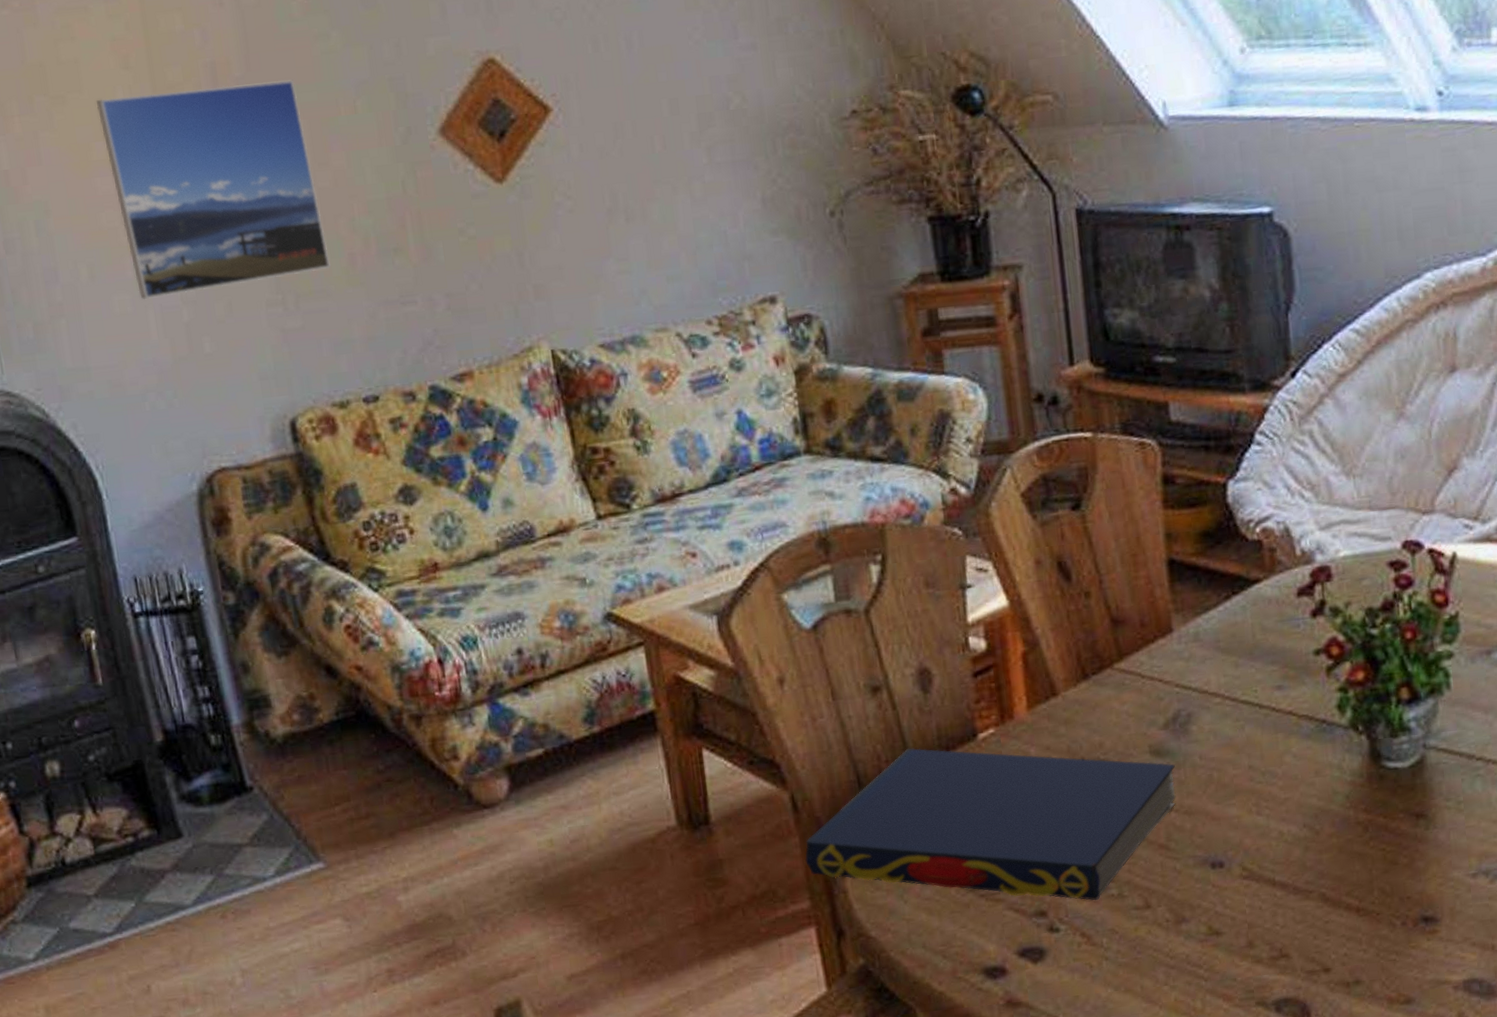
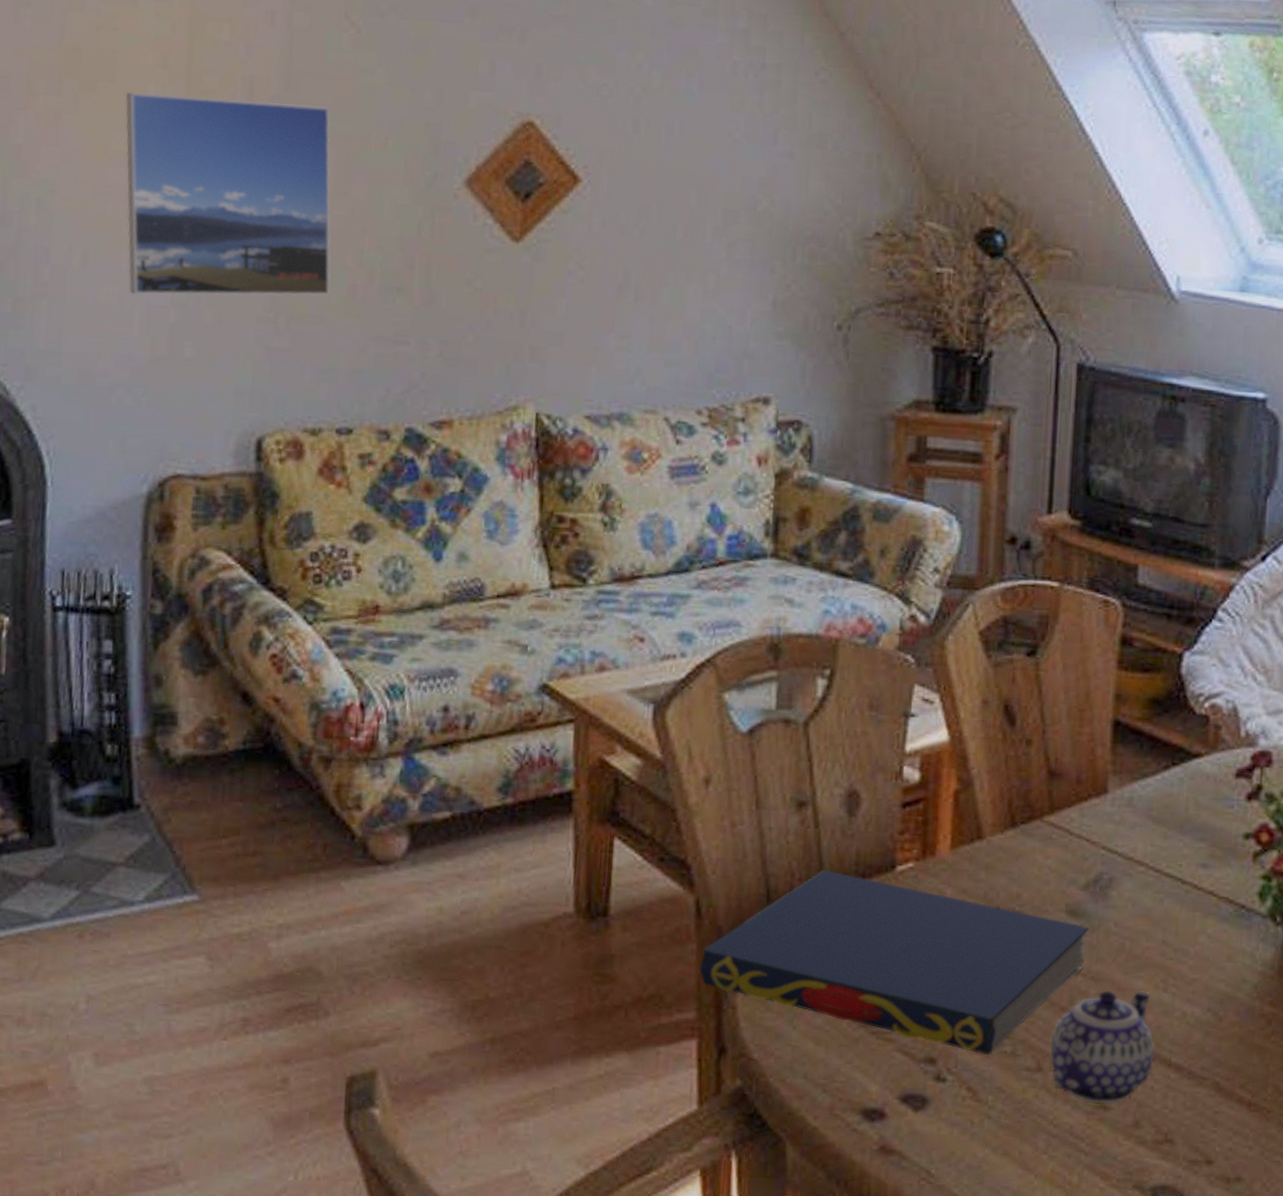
teapot: none [1155,816,1259,932] -> present [1050,990,1155,1104]

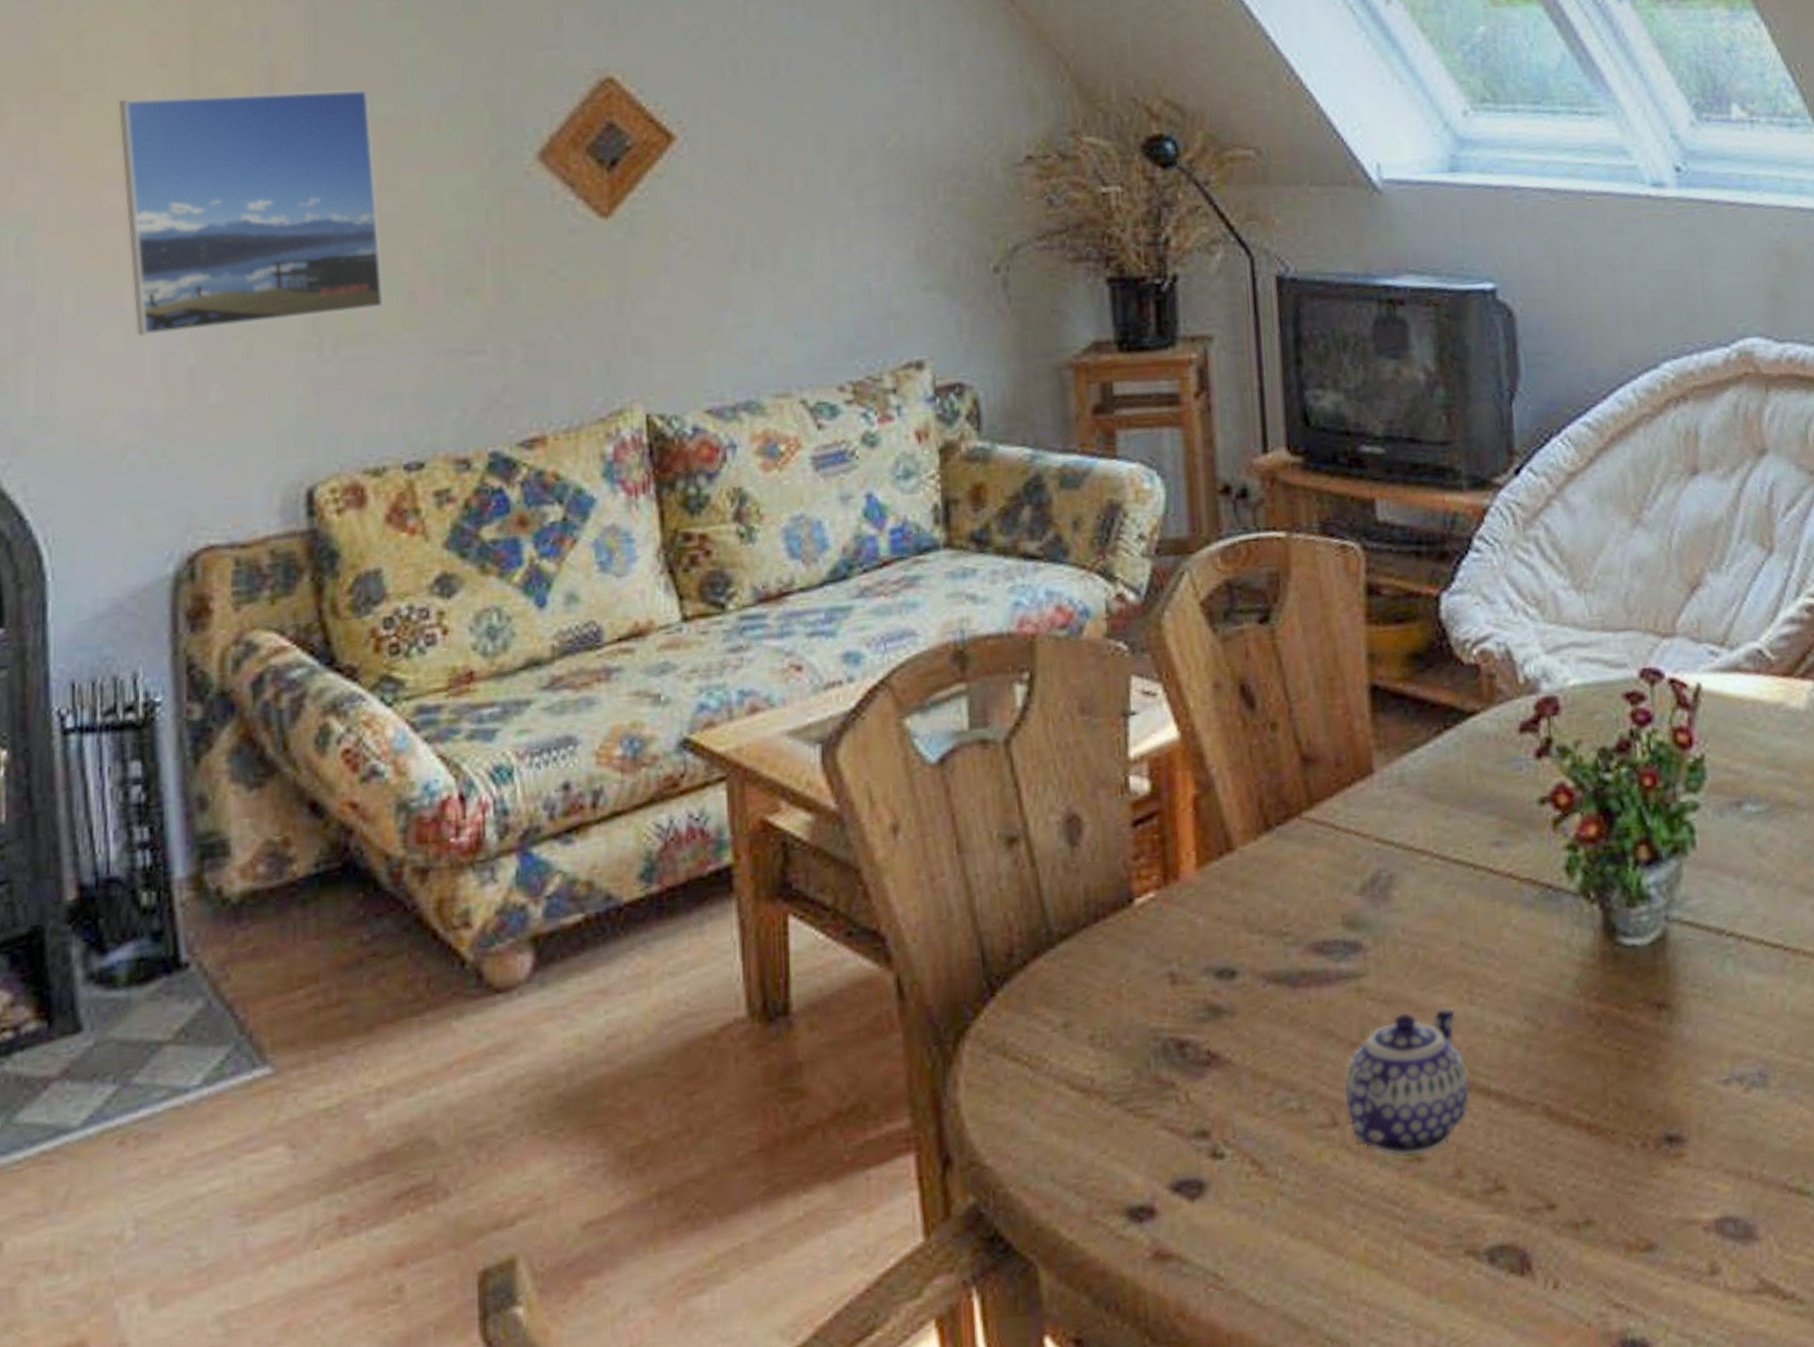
book: present [699,869,1089,1055] -> none [908,916,1373,1117]

